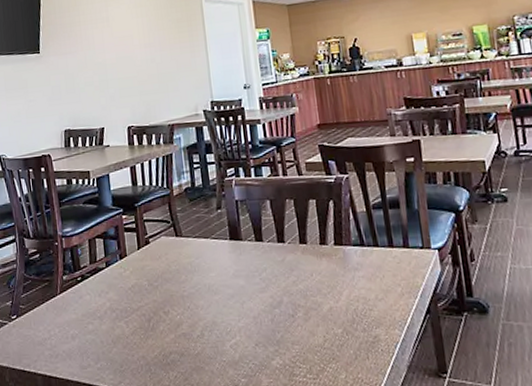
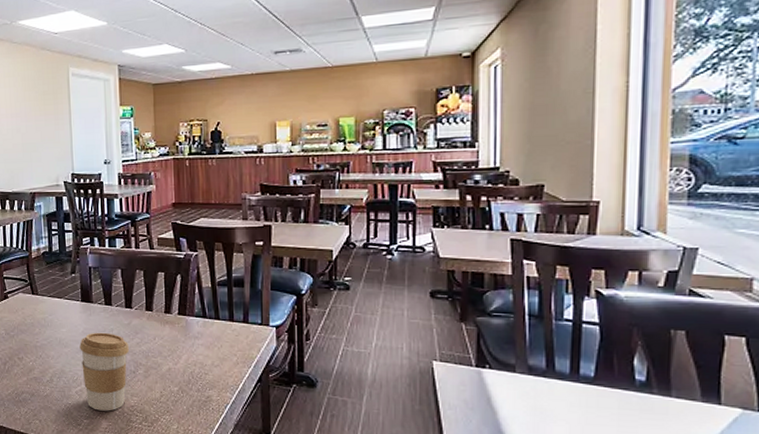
coffee cup: none [231,272,286,366] -> present [79,332,129,411]

